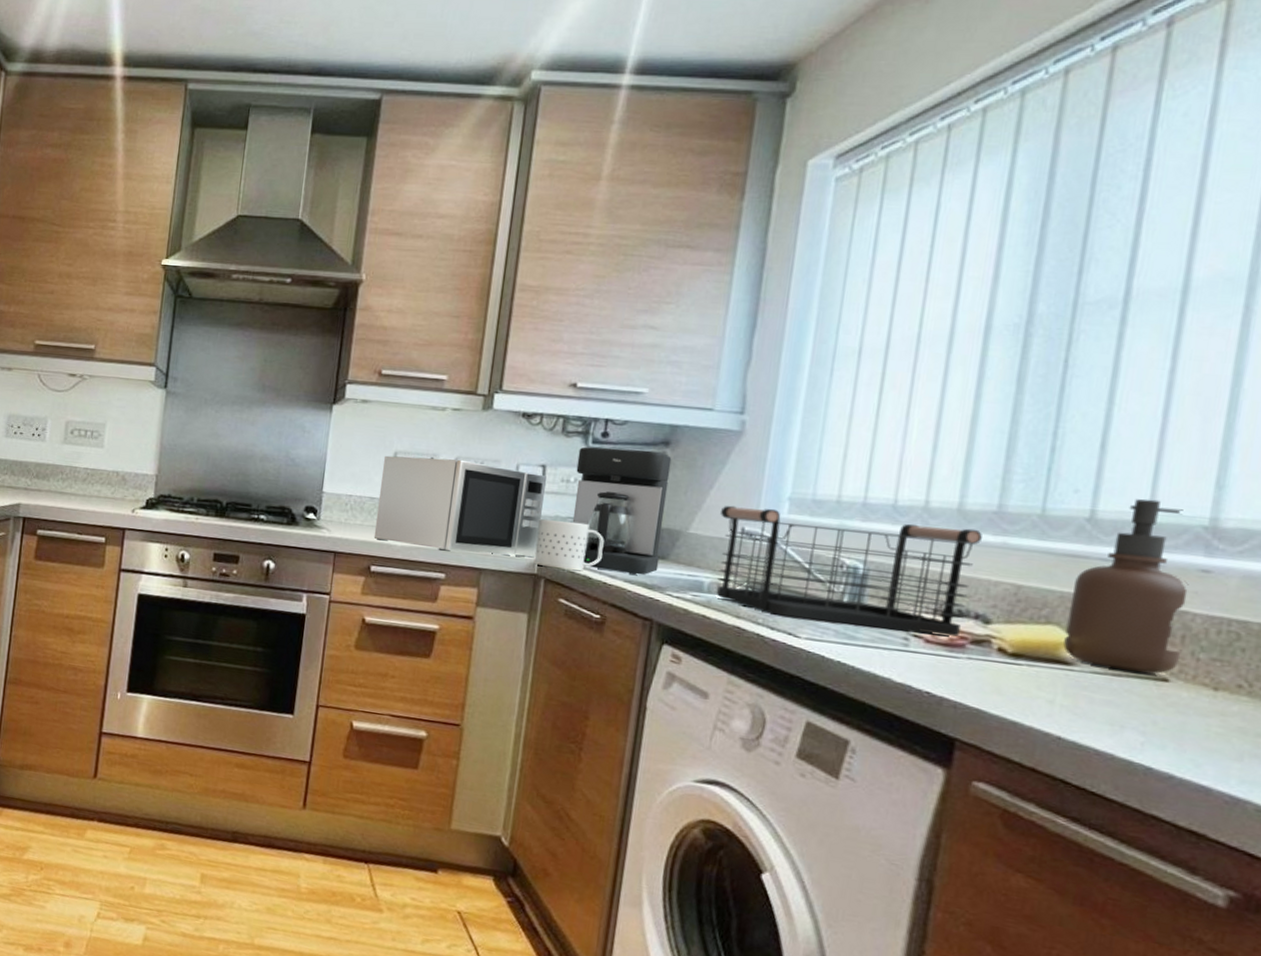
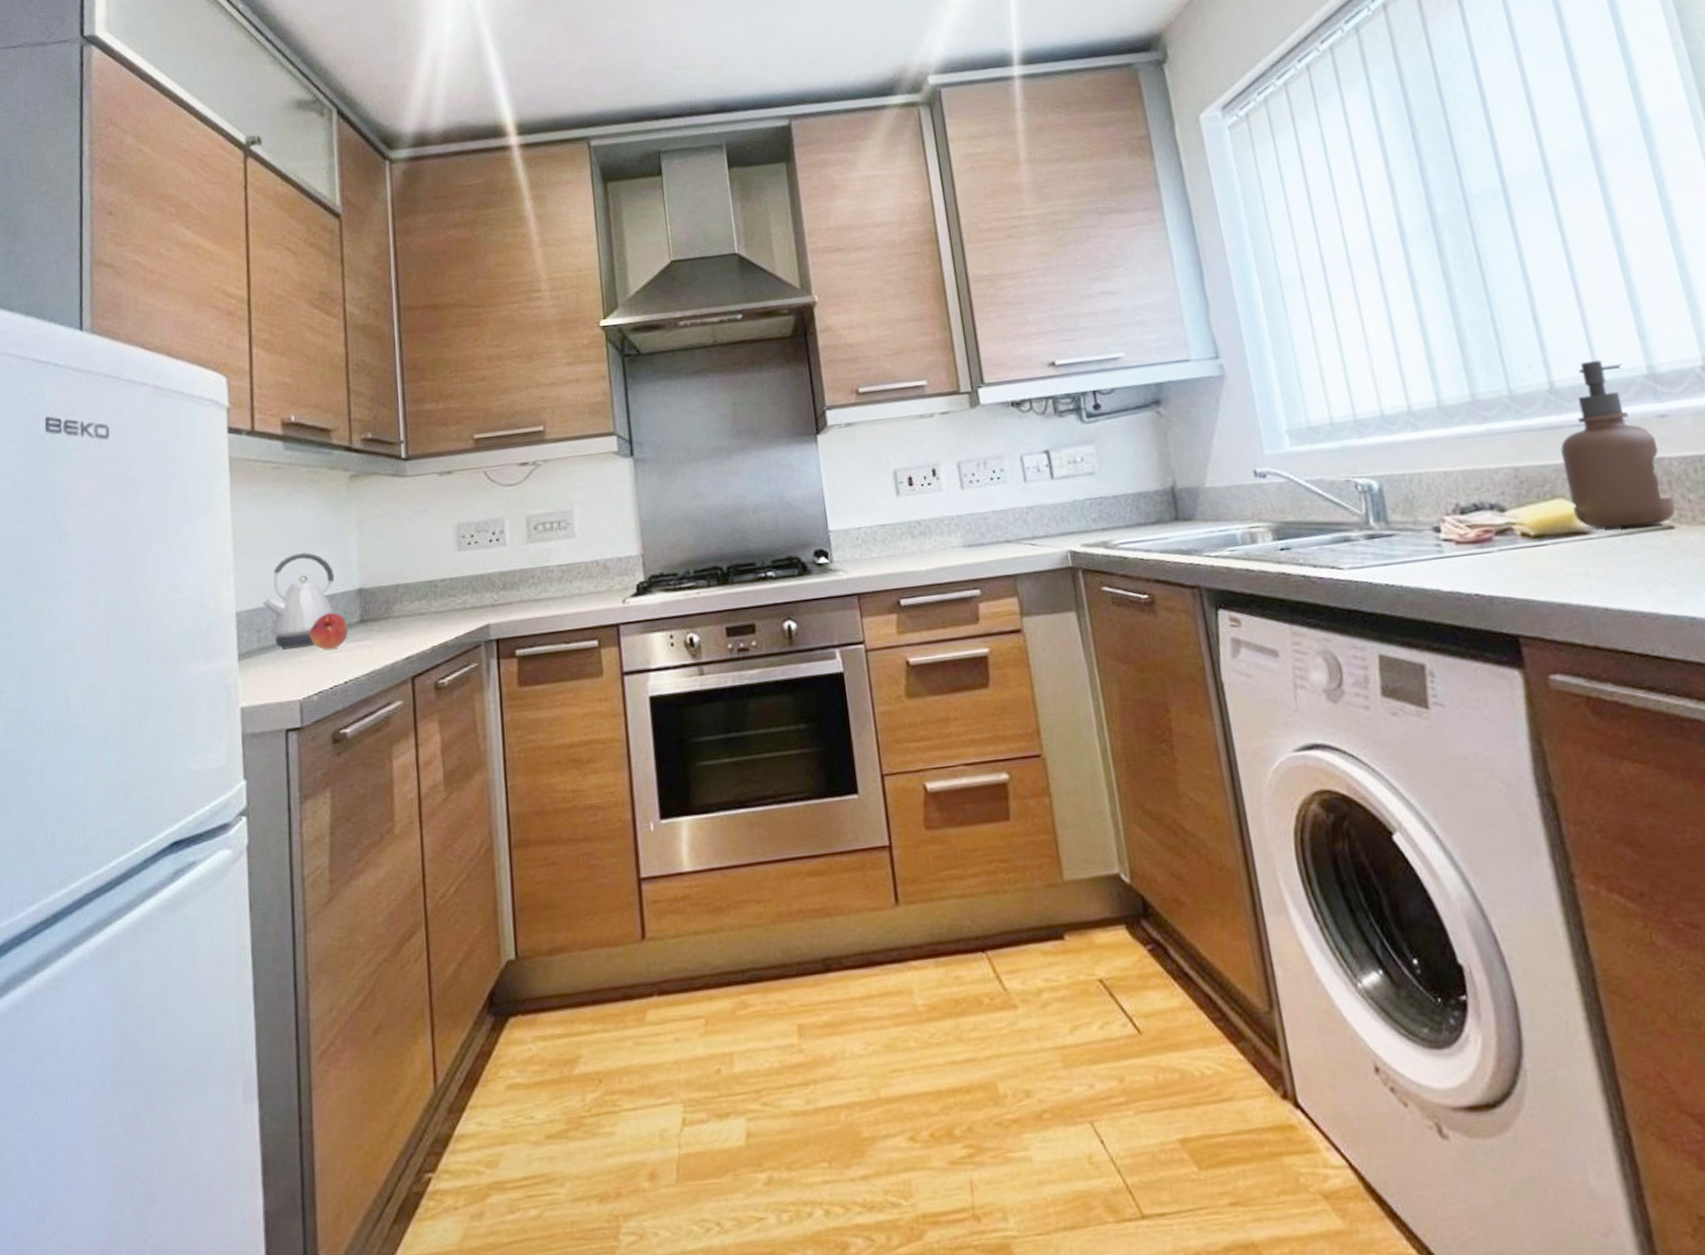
microwave: present [373,455,547,557] -> none [884,460,1066,570]
mug: present [533,519,604,571] -> none [1058,501,1132,557]
coffee maker: present [572,447,672,575] -> none [1076,412,1189,547]
dish rack: present [717,505,983,637] -> none [1229,422,1483,551]

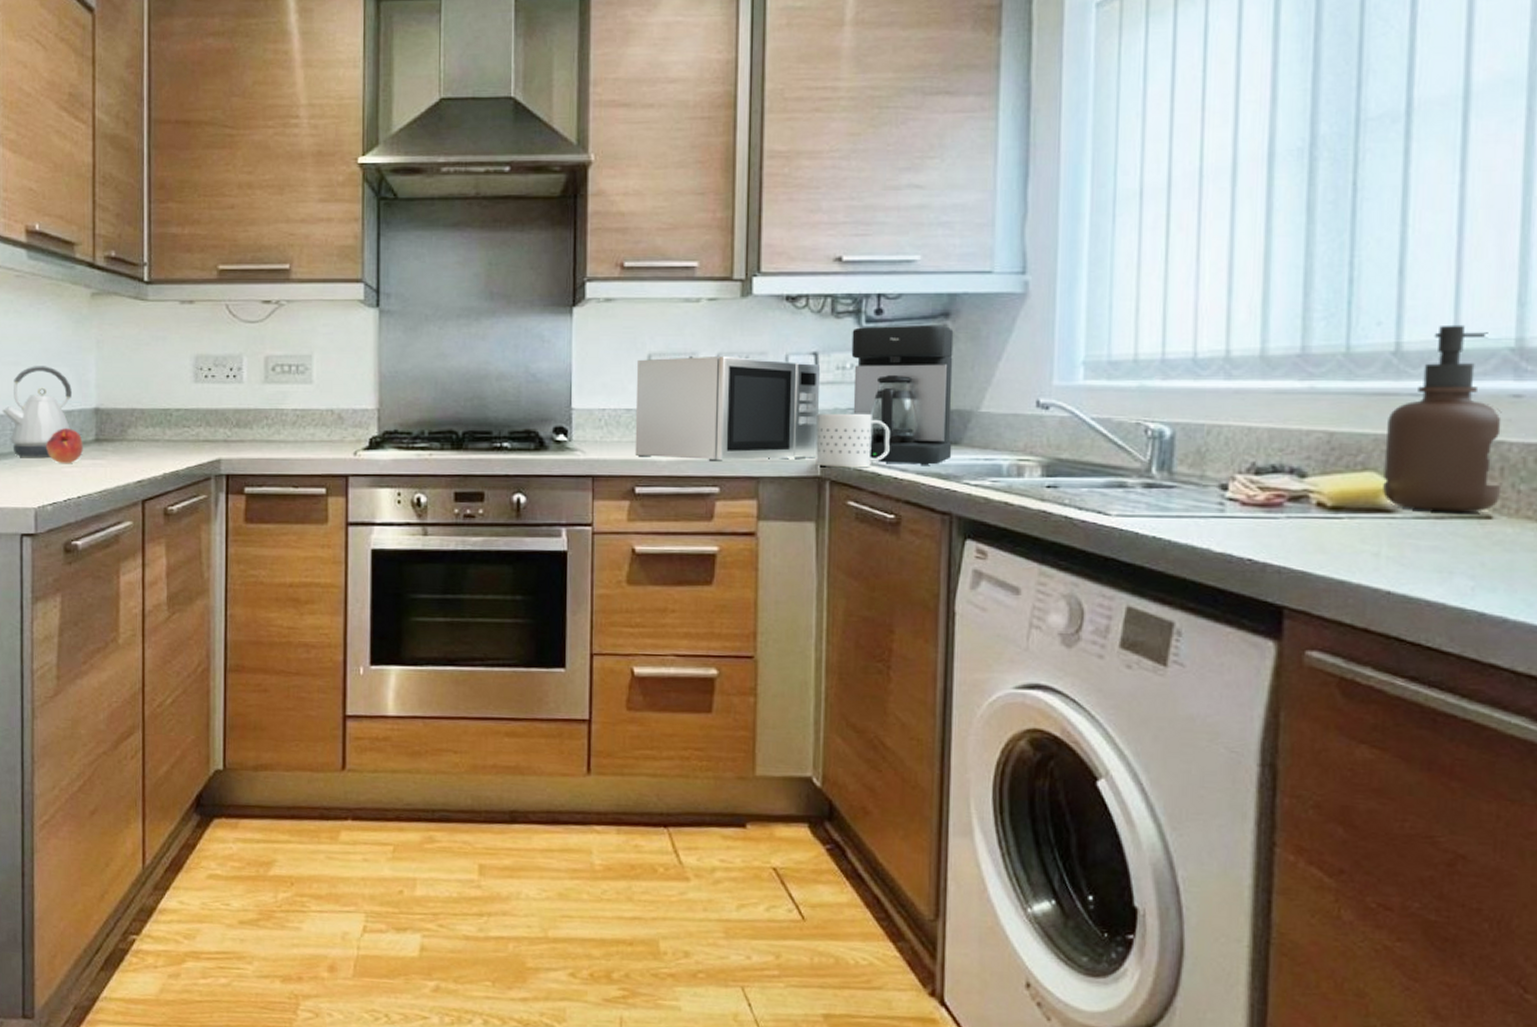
microwave: none [884,460,1066,570] -> present [634,355,821,463]
mug: none [1058,501,1132,557] -> present [816,413,890,468]
coffee maker: none [1076,412,1189,547] -> present [851,324,954,466]

